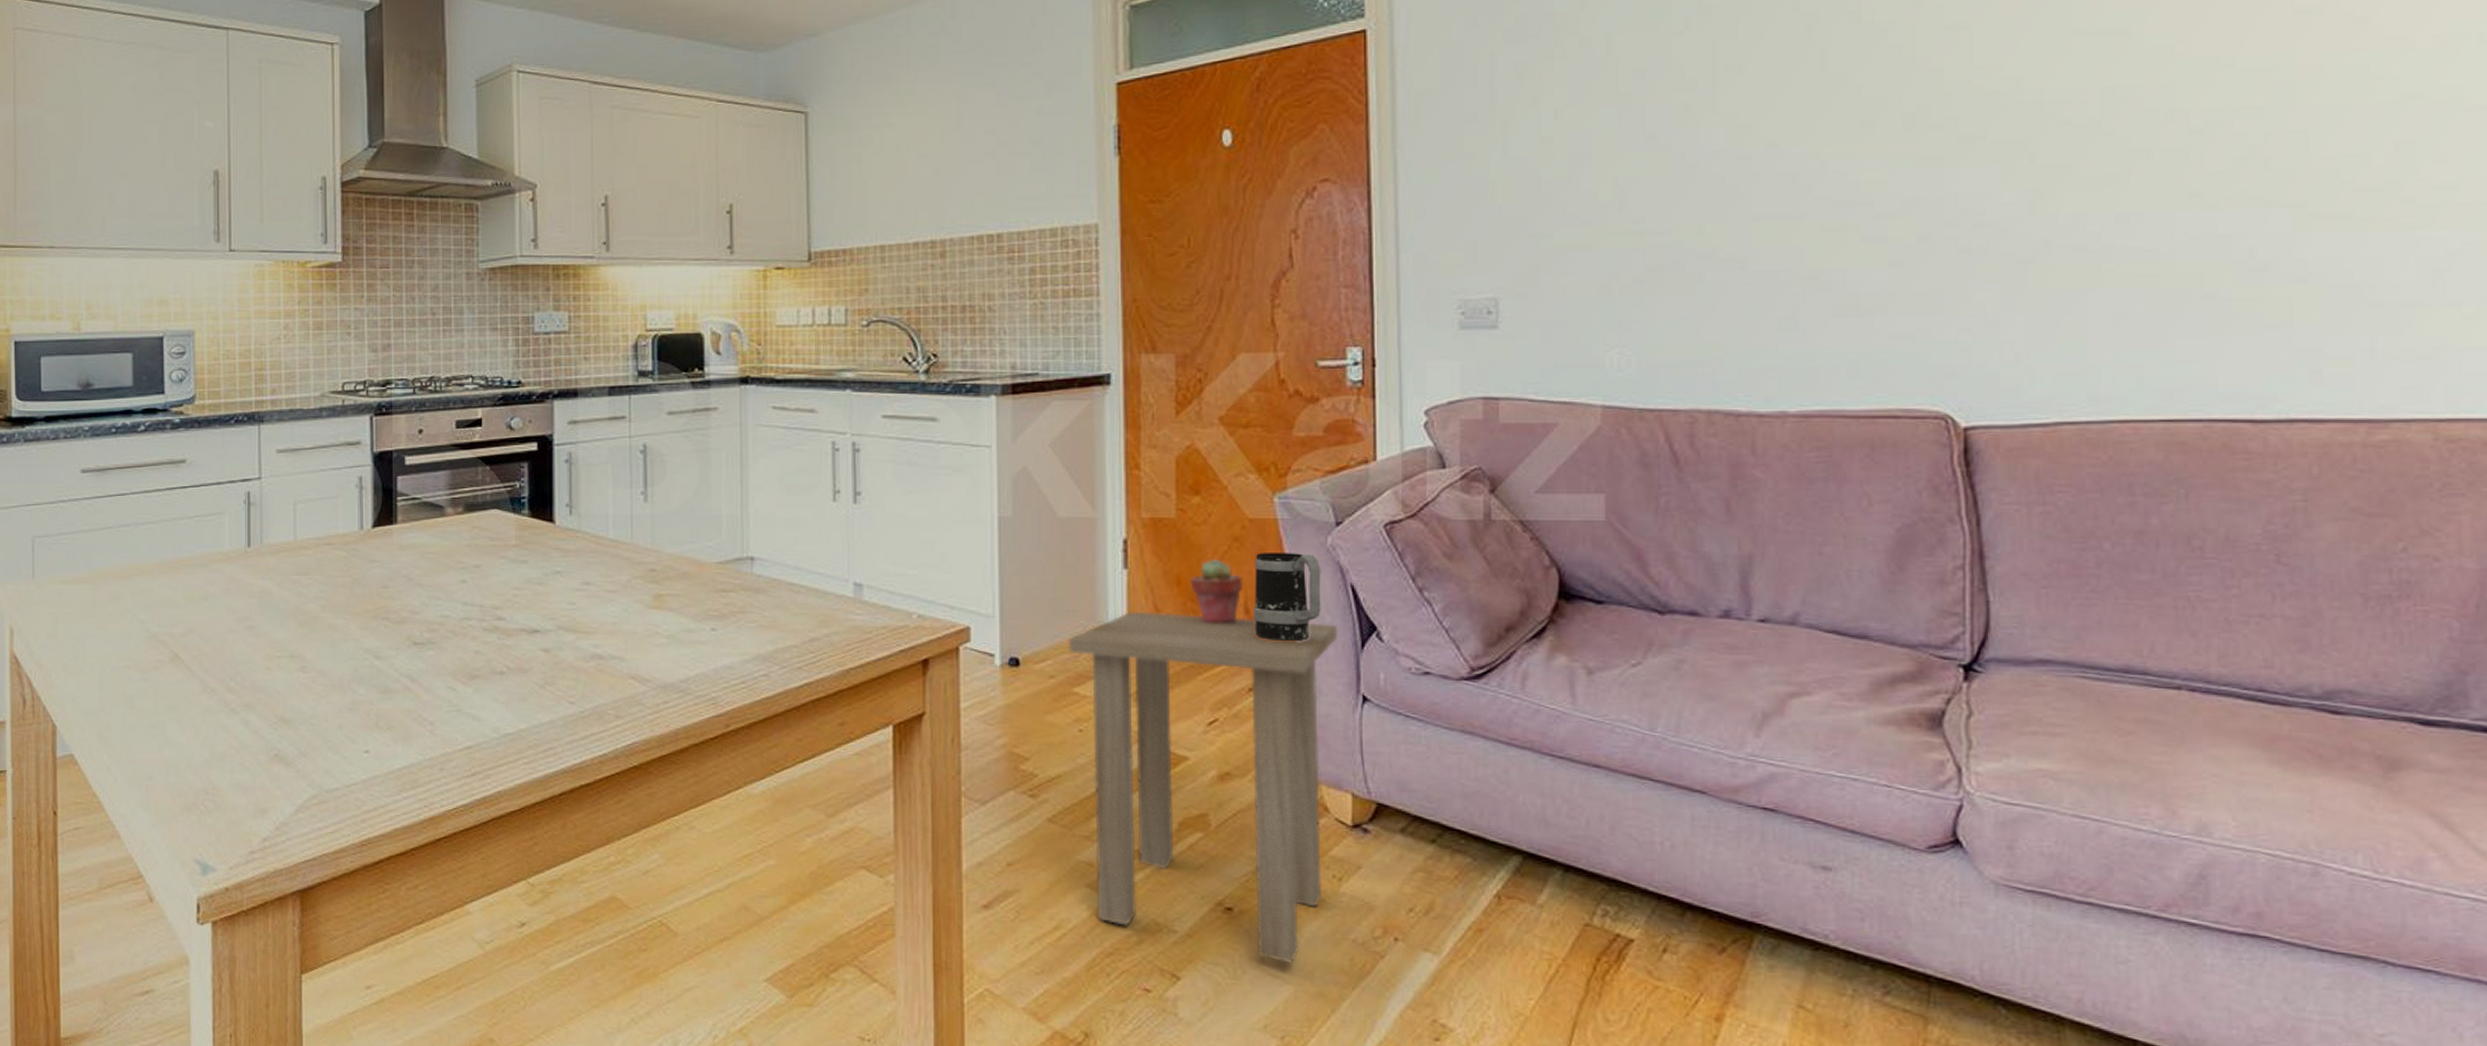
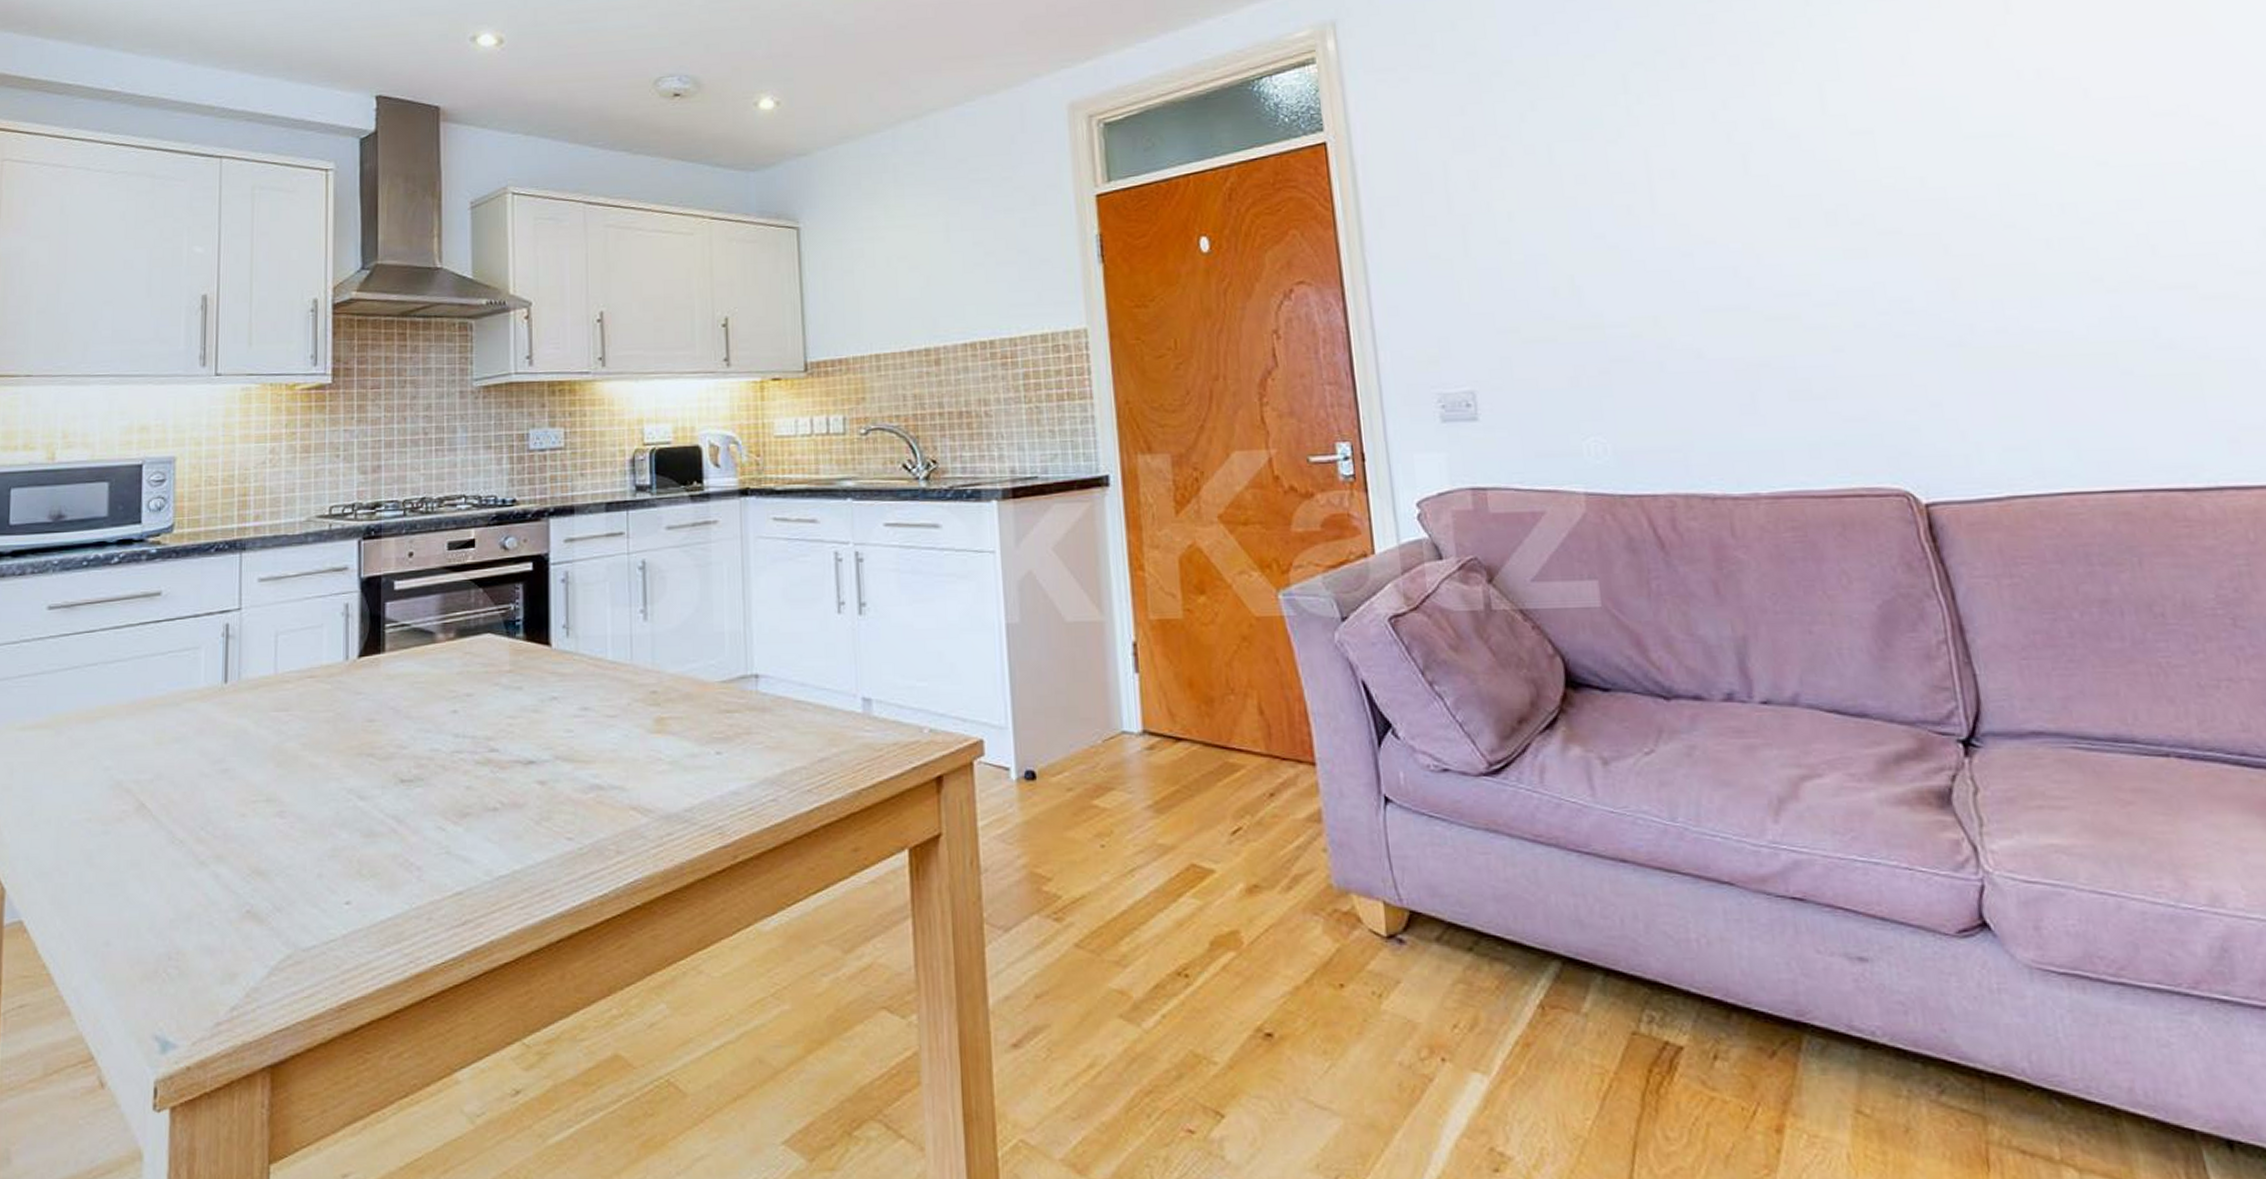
side table: present [1067,611,1338,964] -> none [1083,716,1363,1093]
potted succulent: present [1190,559,1244,624] -> none [1202,660,1257,727]
mug: present [1253,553,1321,642] -> none [1264,650,1335,743]

